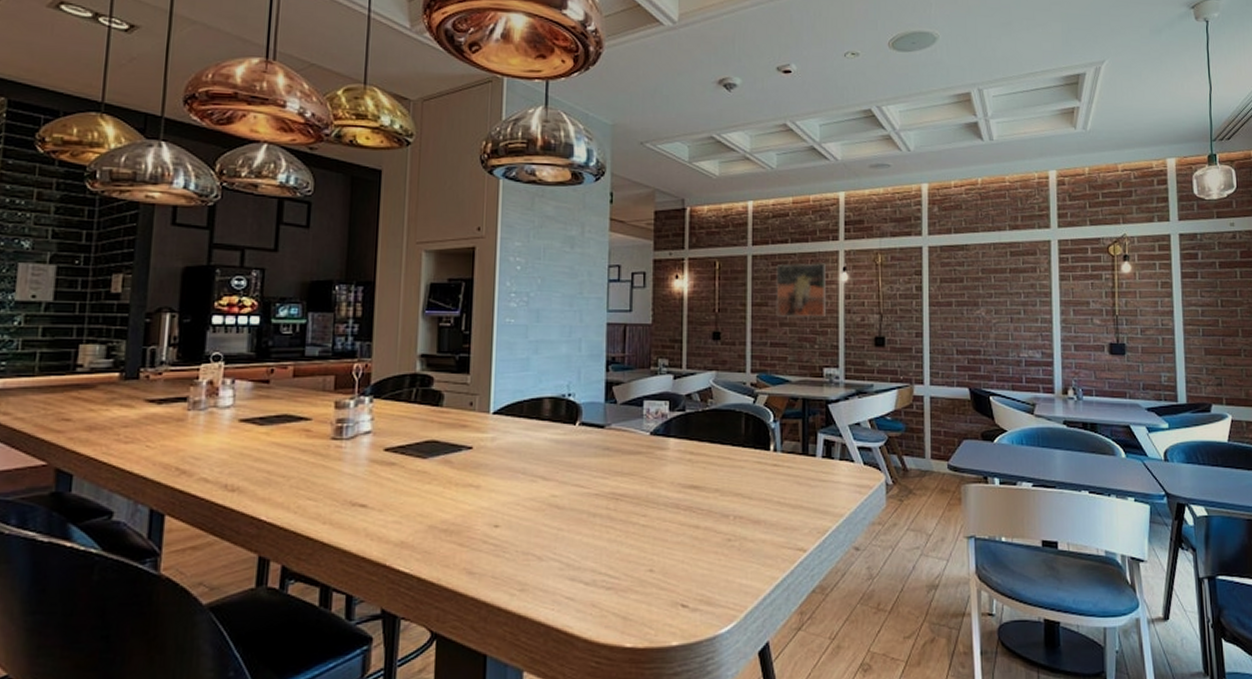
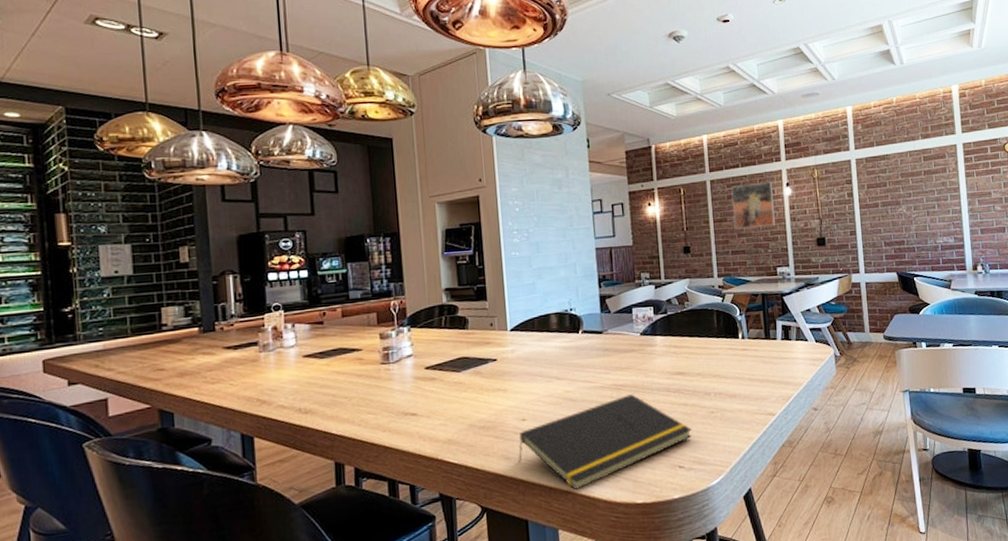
notepad: none [483,507,701,623] -> present [518,394,692,491]

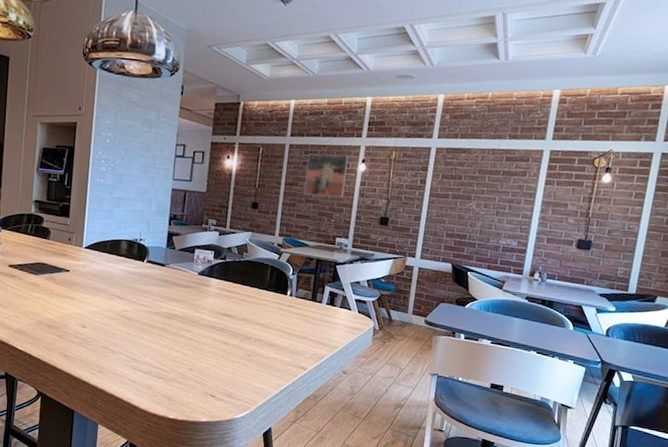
notepad: present [518,394,692,491] -> none [74,324,228,395]

